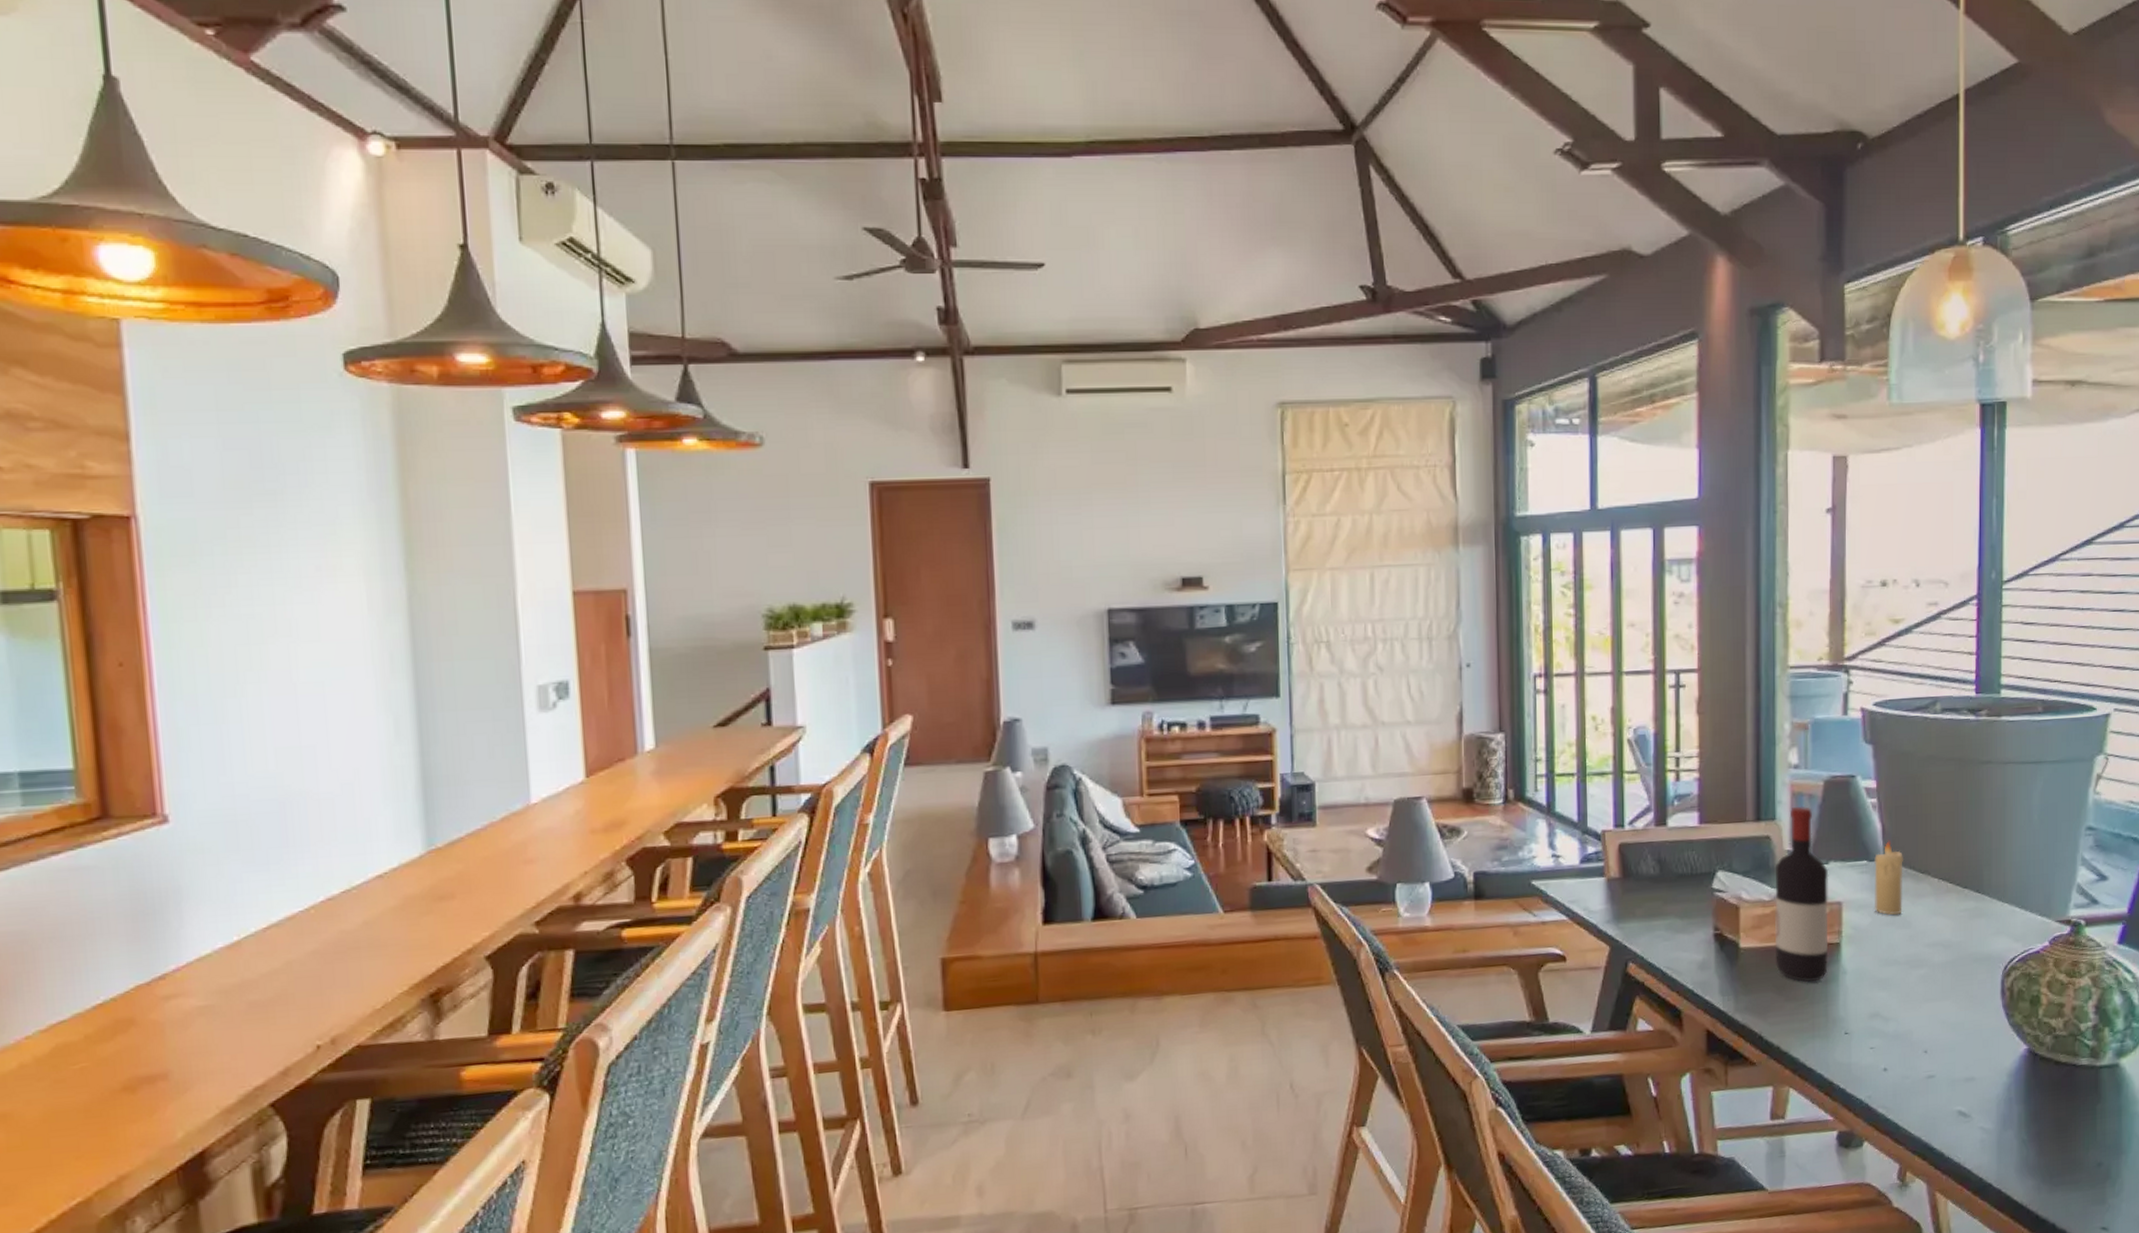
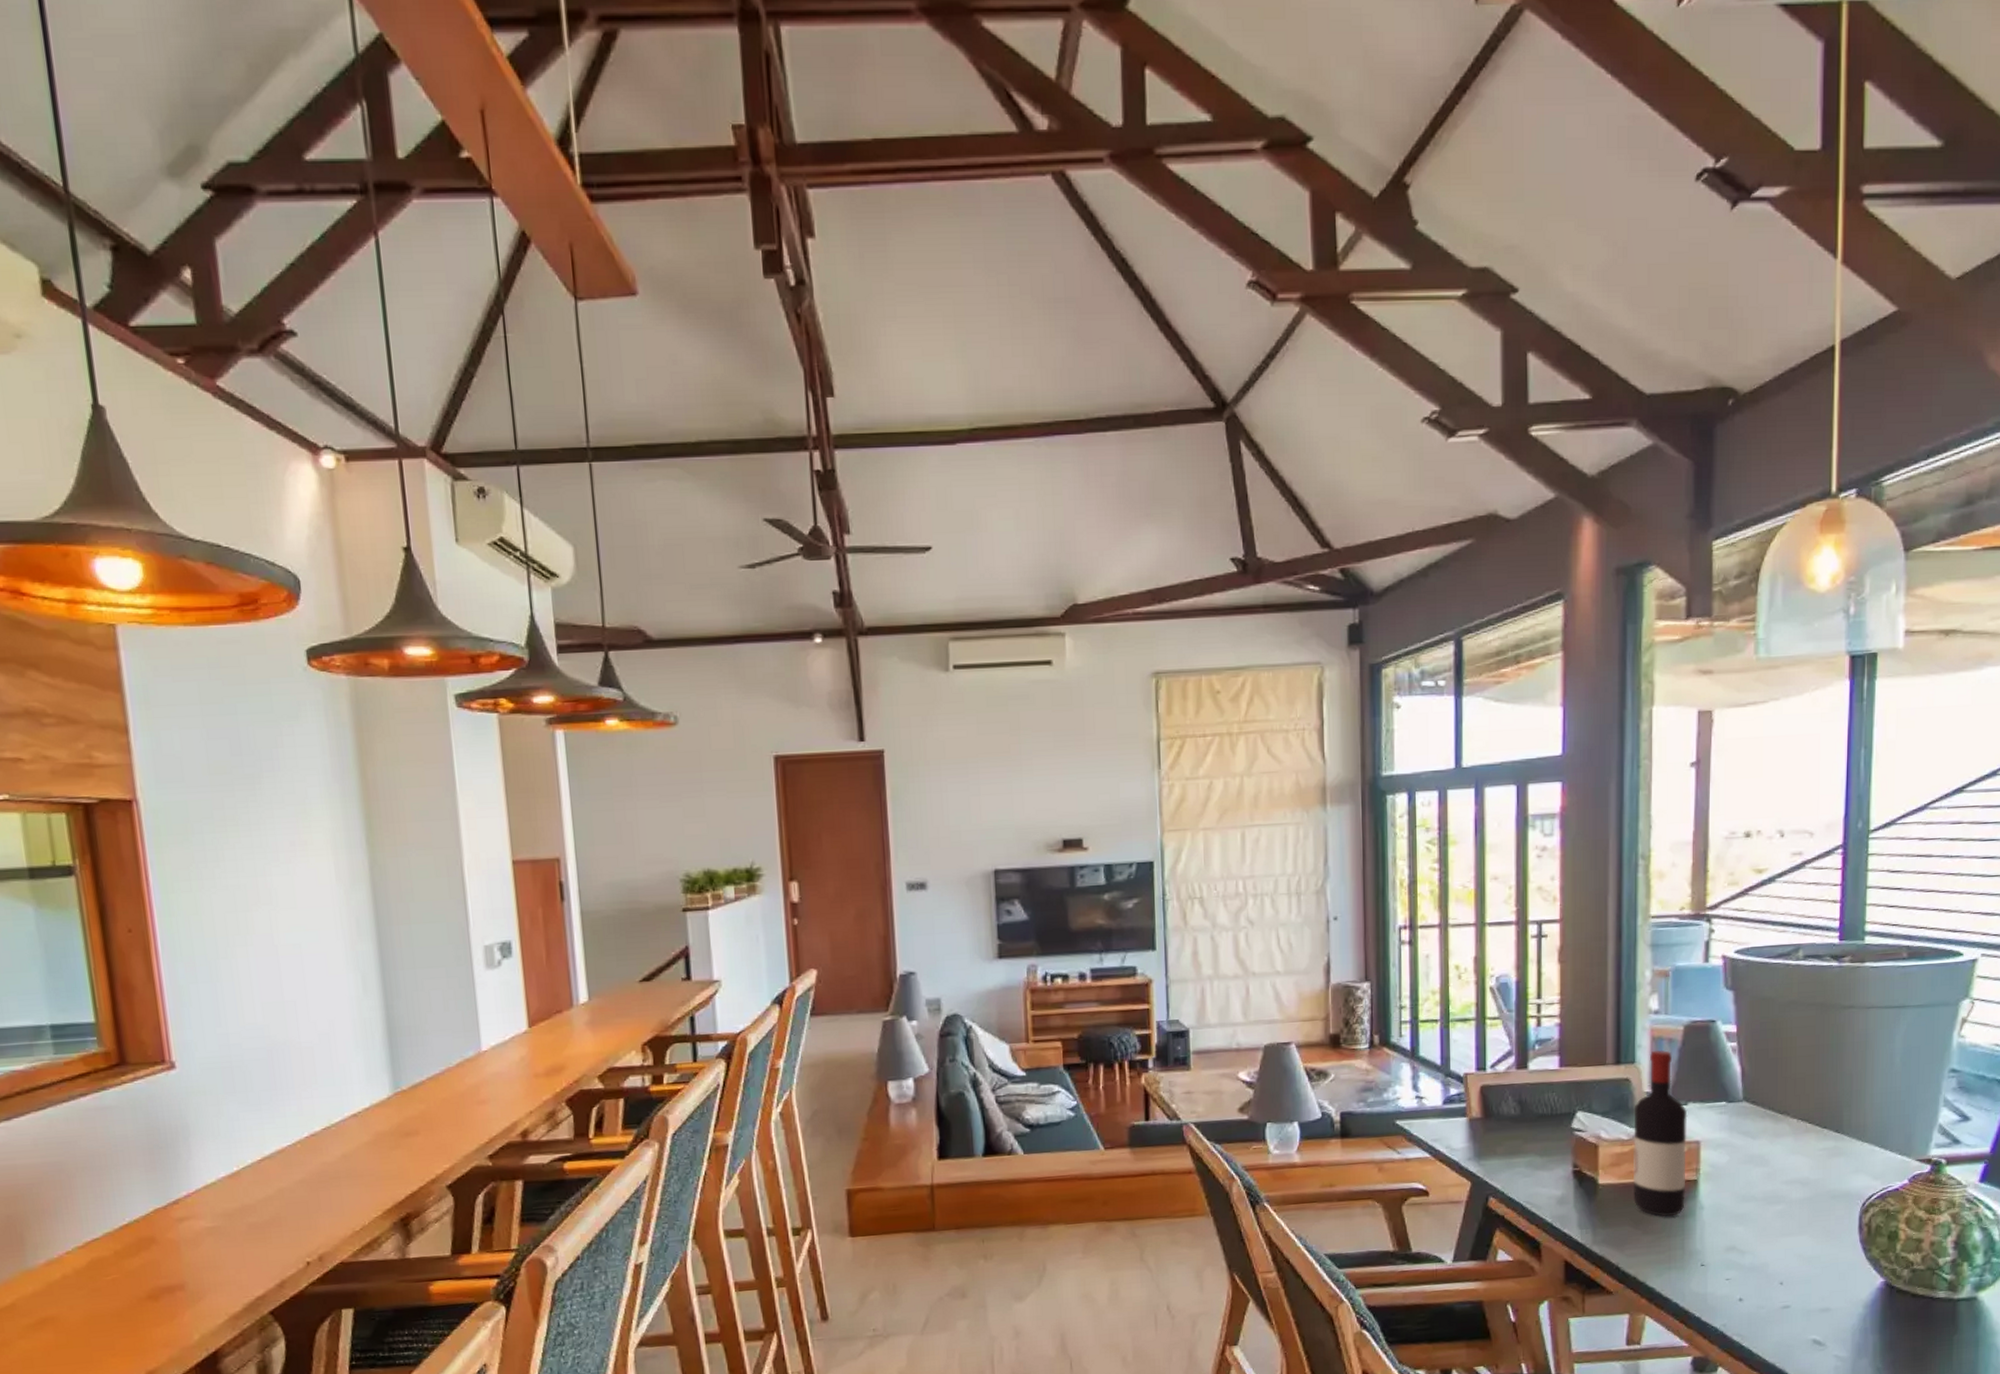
candle: present [1874,840,1904,916] -> none [1733,1082,1764,1154]

